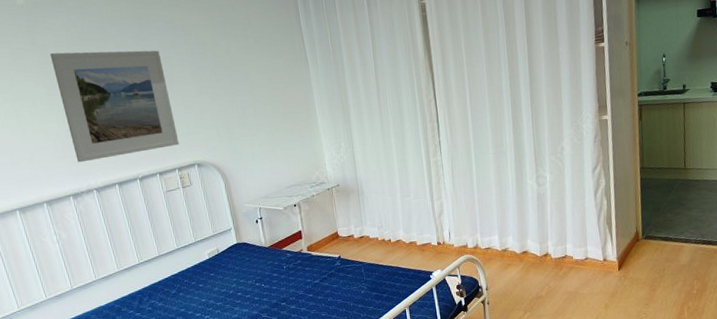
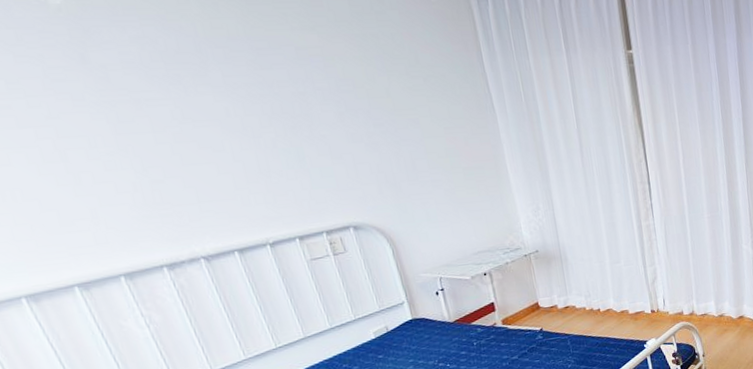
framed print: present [50,50,179,163] -> none [113,76,326,224]

